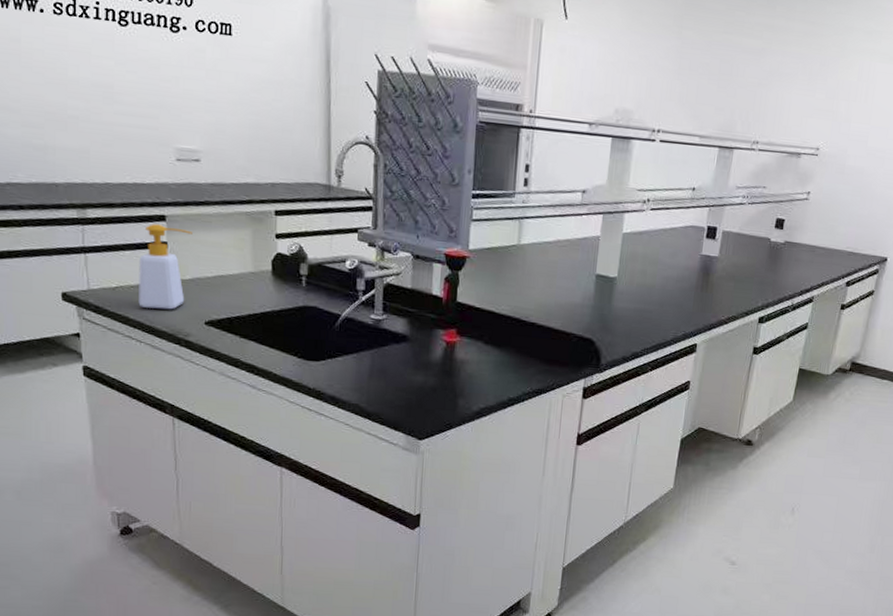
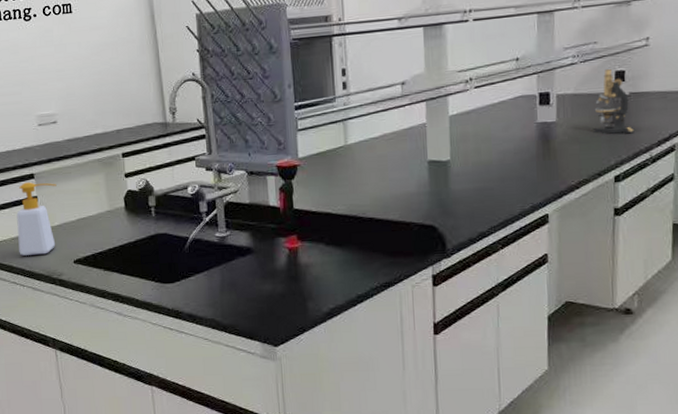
microscope: none [749,214,784,279] -> present [594,68,635,134]

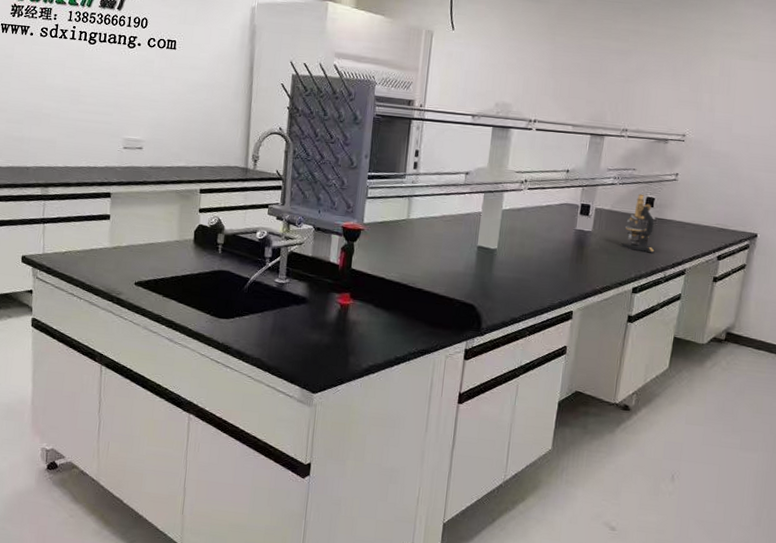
soap bottle: present [16,182,57,256] -> none [82,200,131,272]

